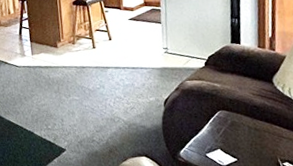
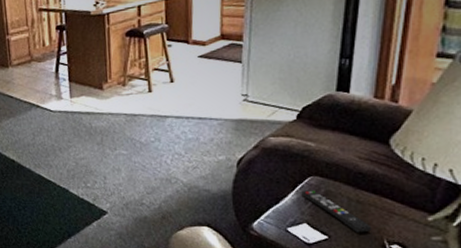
remote control: none [213,122,269,155] -> present [301,190,372,233]

